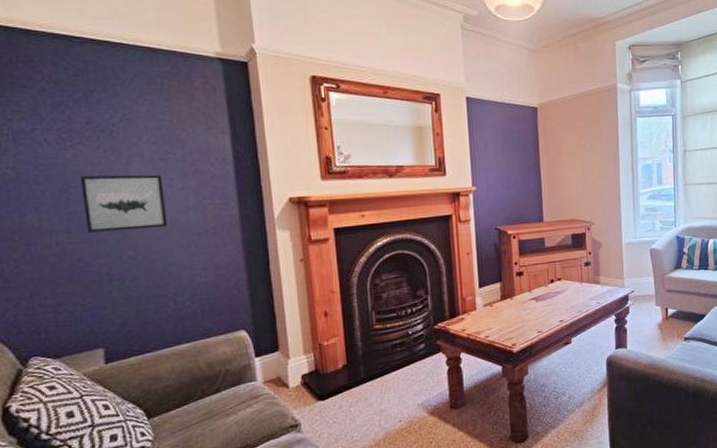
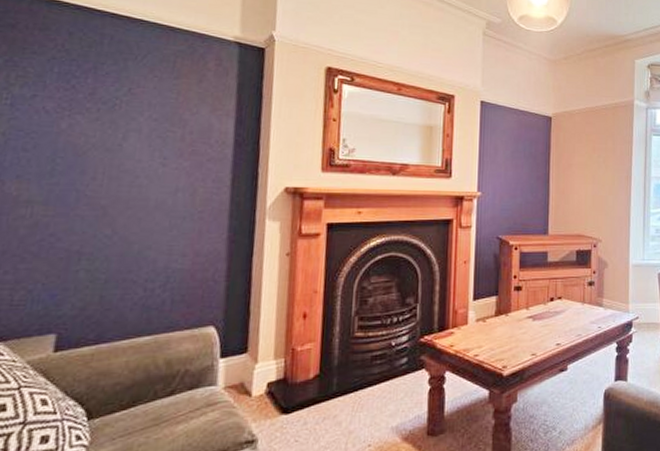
wall art: present [80,174,167,233] -> none [66,146,157,208]

